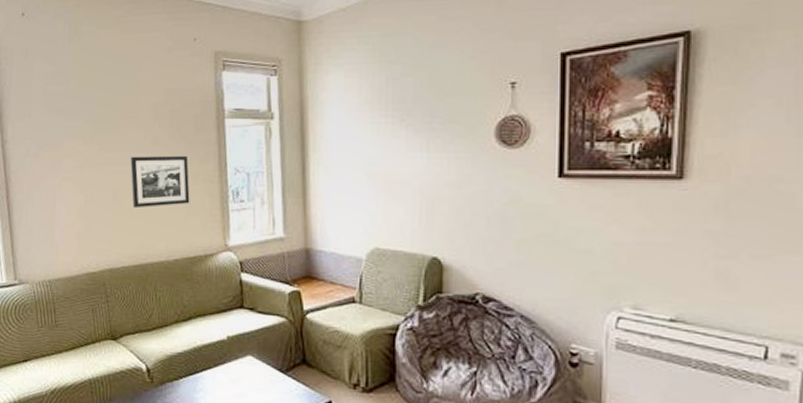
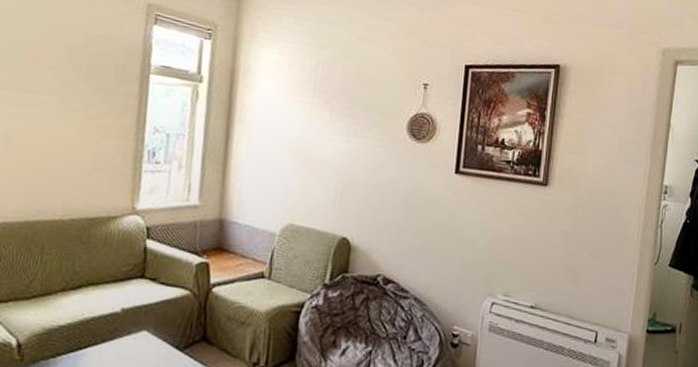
picture frame: present [130,156,190,209] -> none [27,98,103,159]

